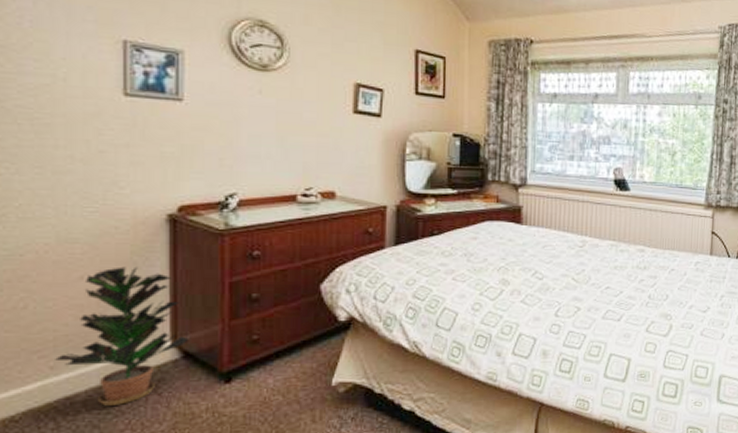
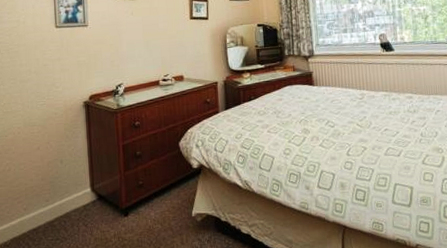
potted plant: present [55,266,188,406] -> none [27,138,100,234]

